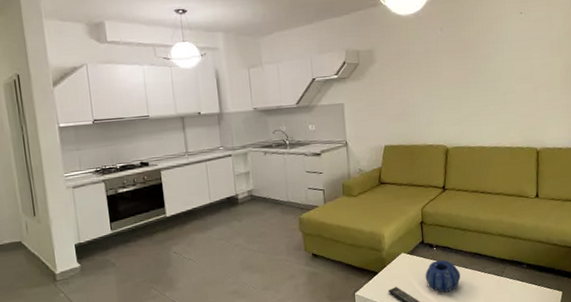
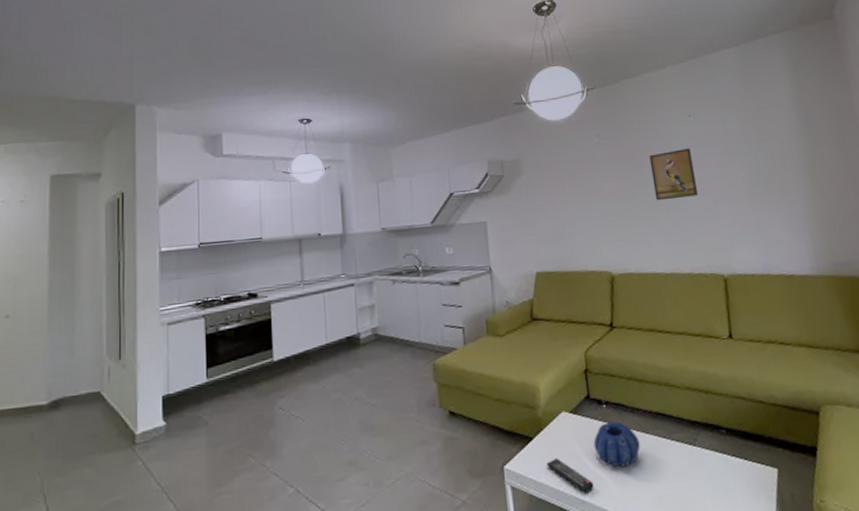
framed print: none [484,42,523,87] -> present [649,148,699,201]

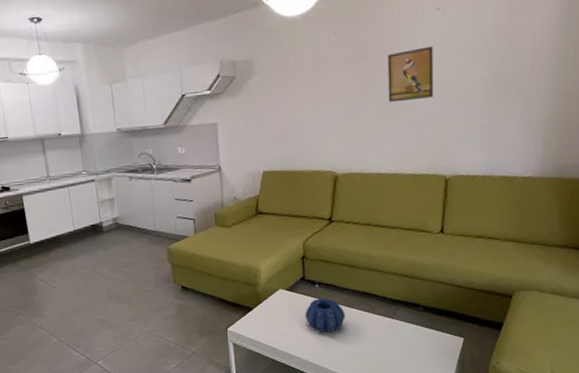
remote control: present [546,458,594,493] -> none [263,324,302,350]

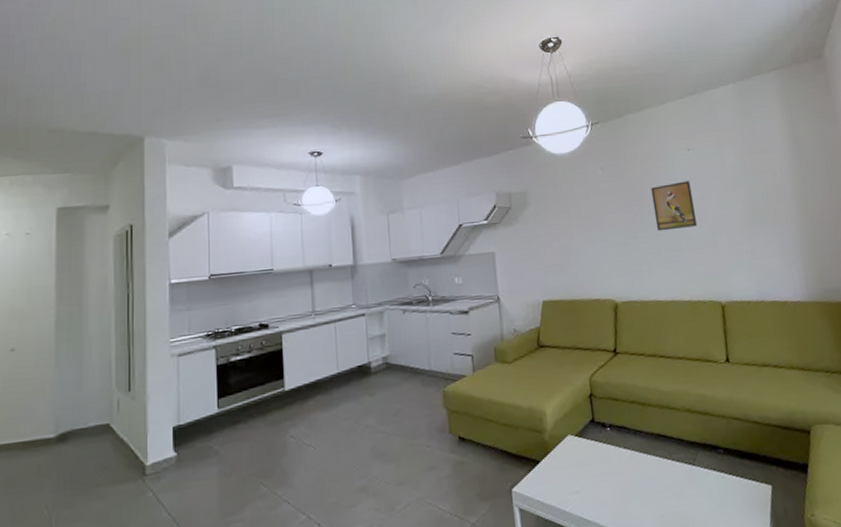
decorative bowl: present [305,298,345,333] -> none [598,443,643,488]

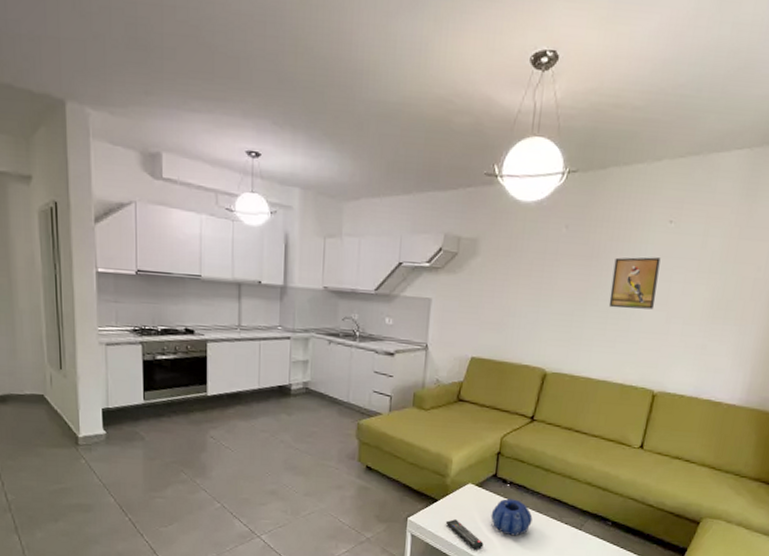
remote control: none [552,480,599,513] -> present [445,519,484,550]
decorative bowl: none [598,443,643,488] -> present [491,498,533,536]

